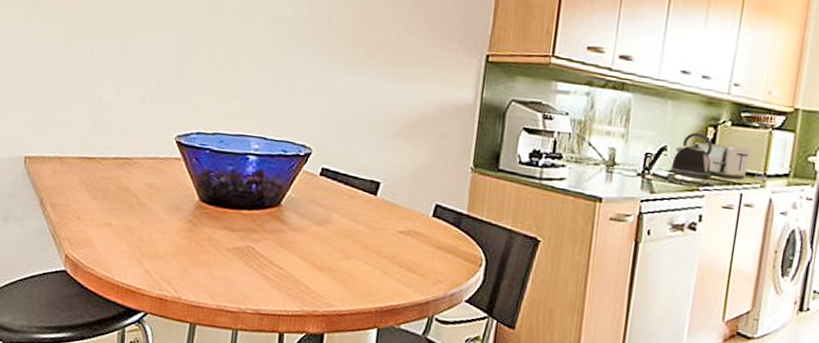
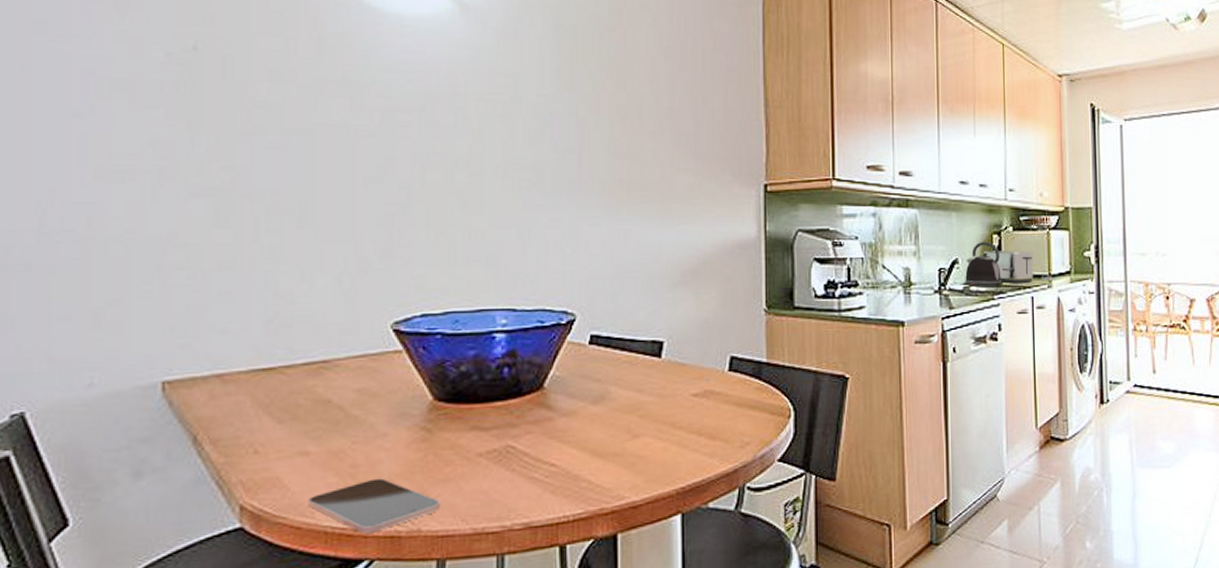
smartphone: none [108,252,197,293] -> present [308,478,441,534]

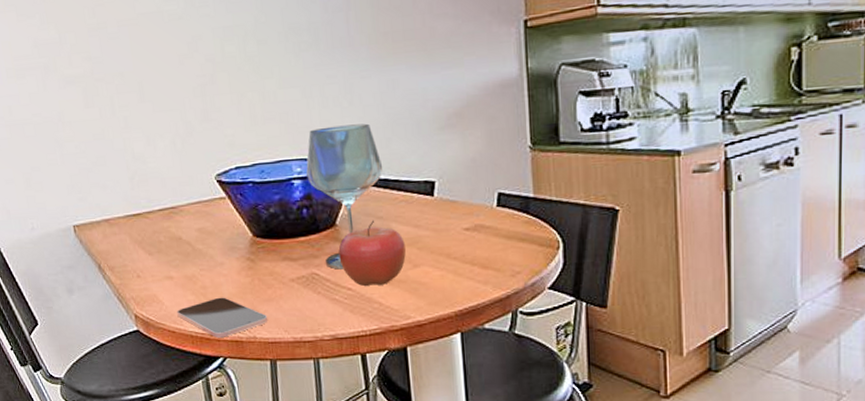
wine glass: none [513,274,606,441] -> present [306,123,383,270]
fruit: none [543,383,624,461] -> present [338,220,406,286]
kettle: present [964,242,1002,288] -> none [753,56,801,109]
toaster: present [983,250,1034,284] -> none [778,61,845,102]

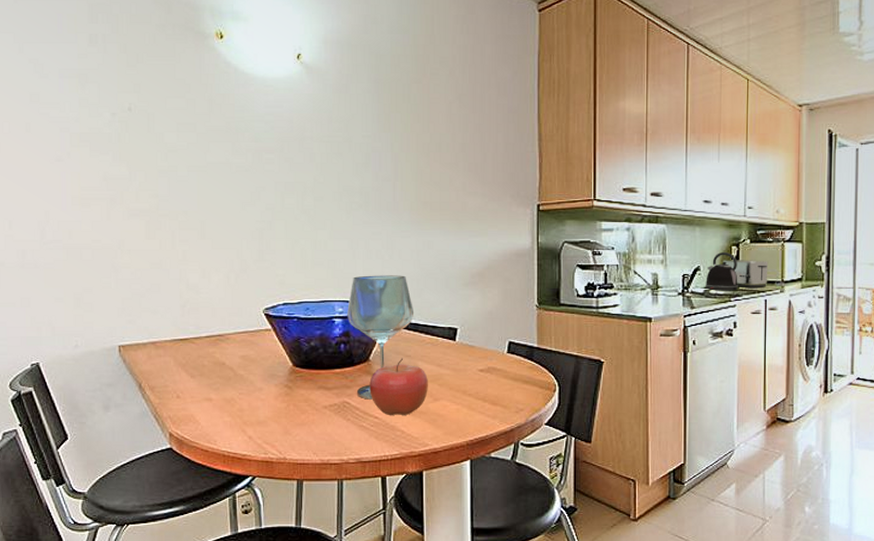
smartphone: present [176,297,268,338] -> none [212,420,299,458]
kettle: none [753,56,801,109] -> present [704,252,738,291]
toaster: none [778,61,845,102] -> present [723,260,769,289]

